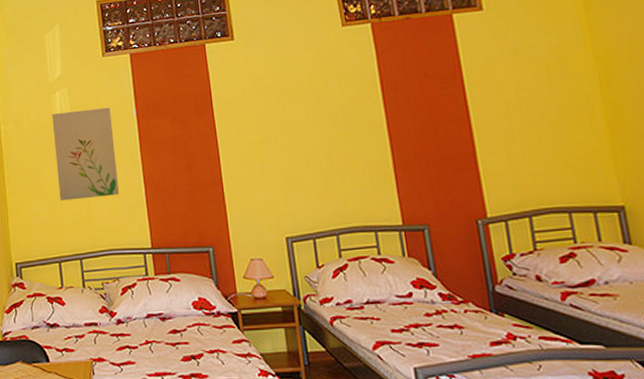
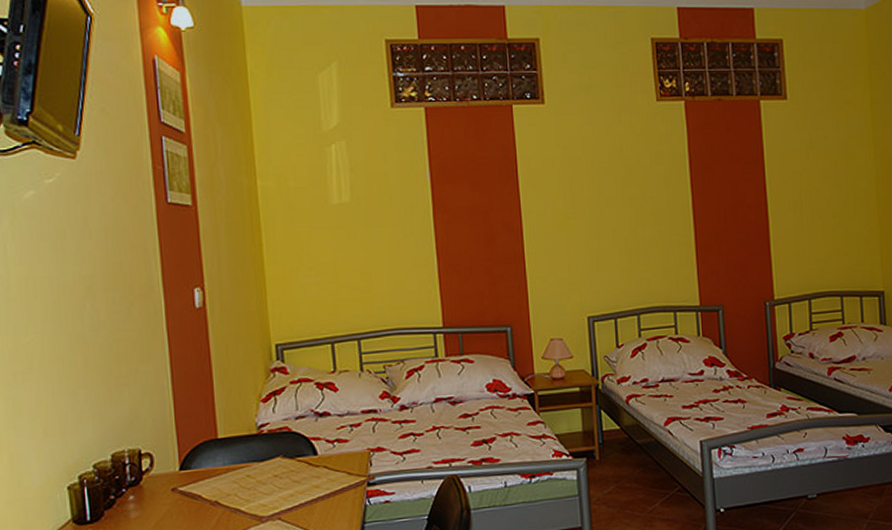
wall art: present [51,107,120,201] -> none [325,167,408,273]

